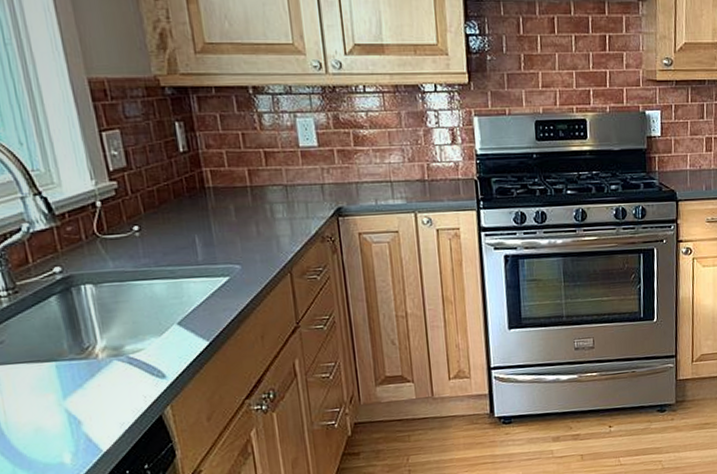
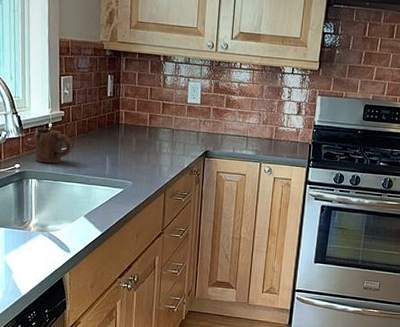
mug: none [74,209,141,259] -> present [33,127,73,164]

